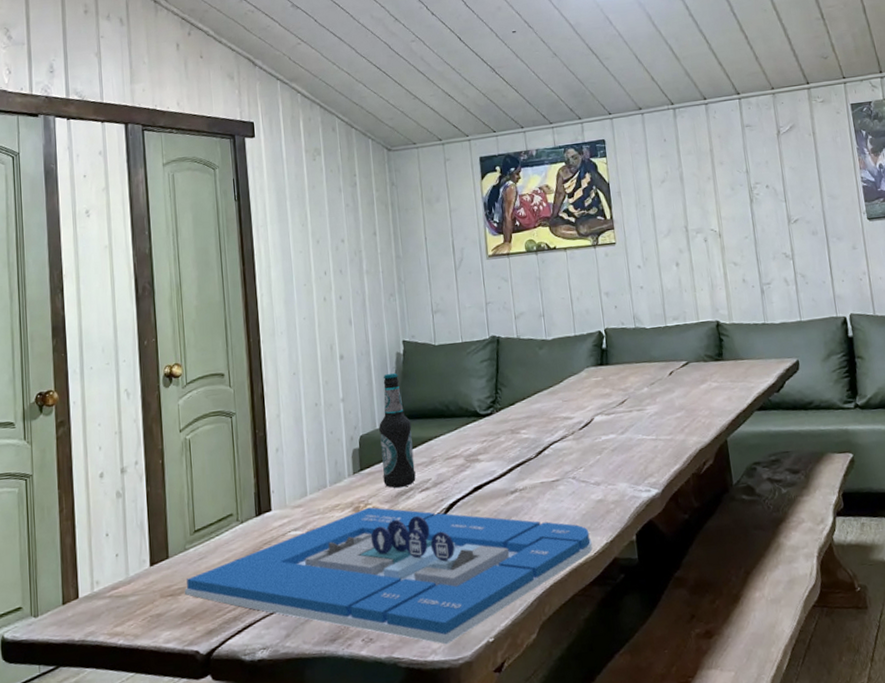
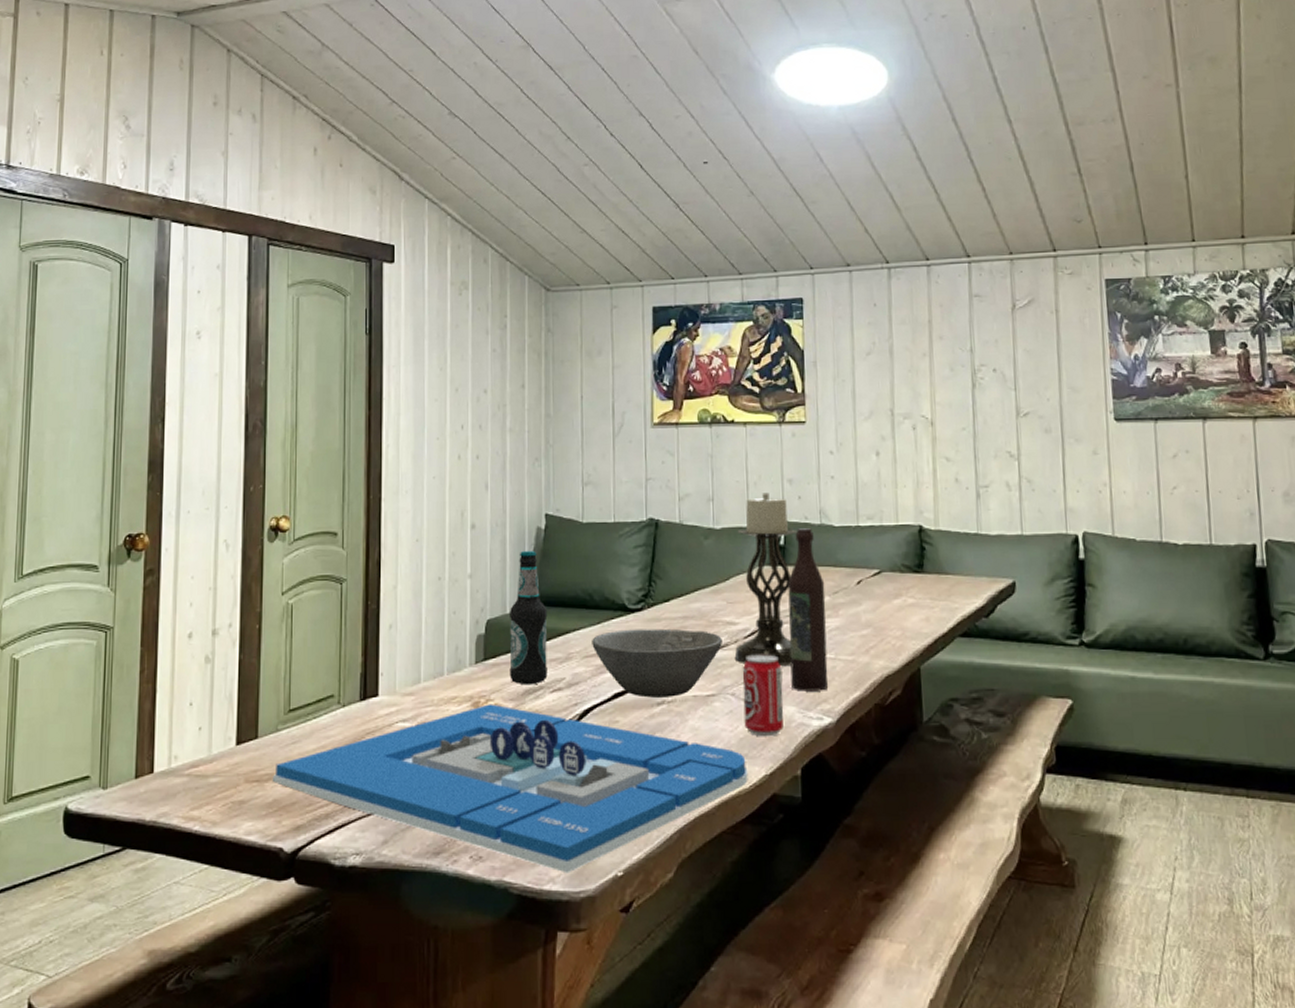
bowl: none [451,426,562,488] -> present [592,628,722,698]
candle holder: none [566,305,621,451] -> present [734,492,797,665]
beverage can: none [580,441,618,511] -> present [742,654,784,737]
wine bottle: none [612,332,652,470] -> present [788,528,828,692]

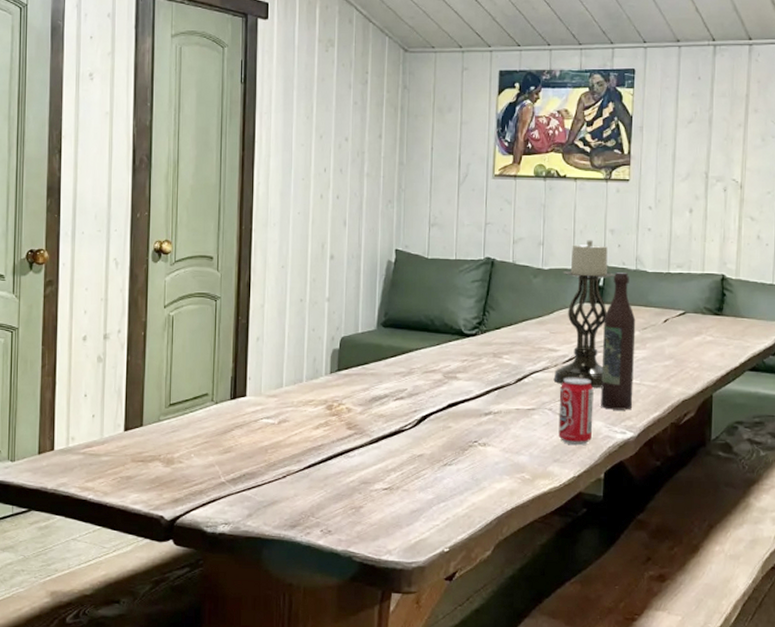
architectural model: present [272,704,748,874] -> none [154,407,559,548]
bottle: present [509,550,548,685] -> none [359,279,394,394]
bowl: present [592,628,722,698] -> none [431,351,544,409]

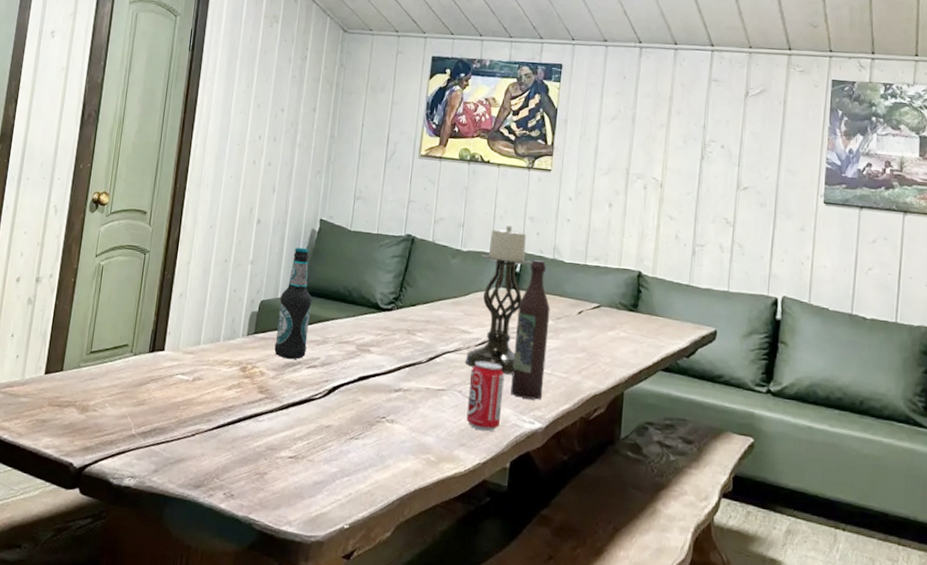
bottle: none [359,279,394,394] -> present [274,247,312,360]

